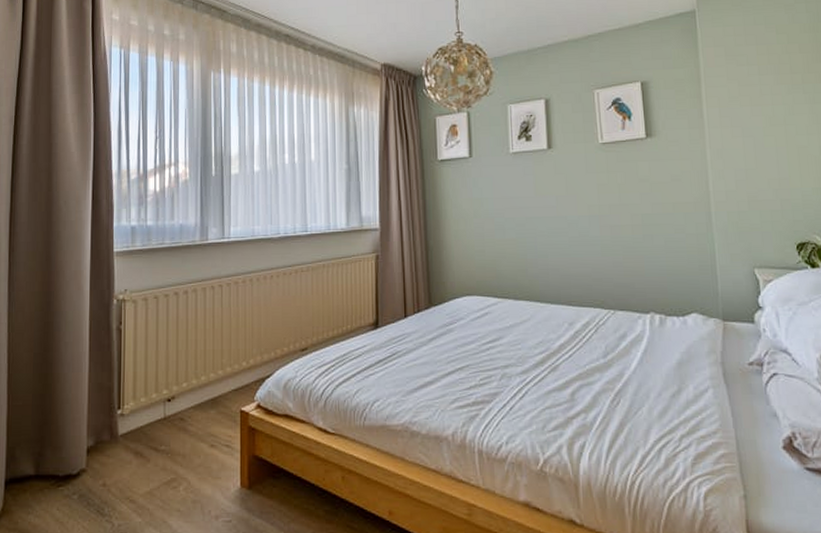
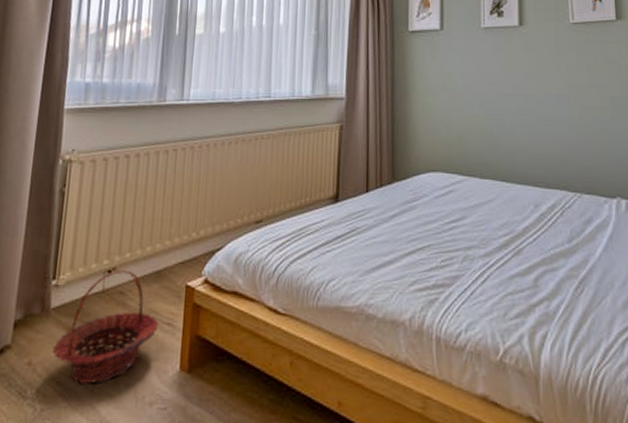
basket: none [123,398,219,502] -> present [52,270,159,385]

